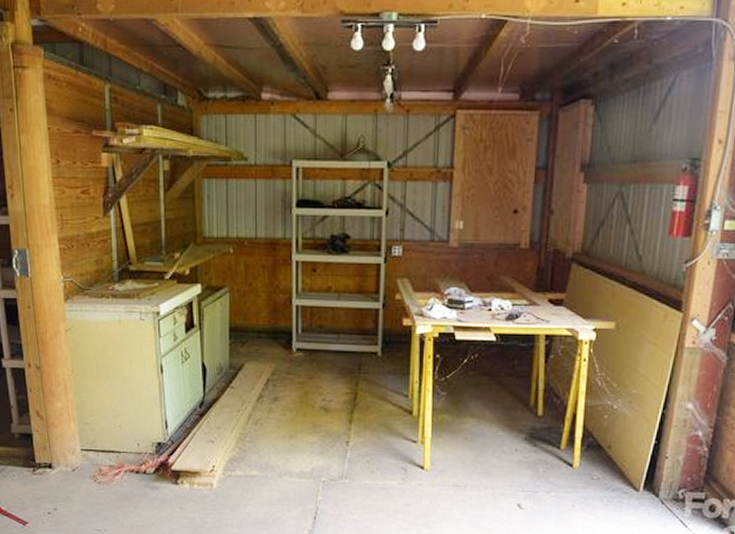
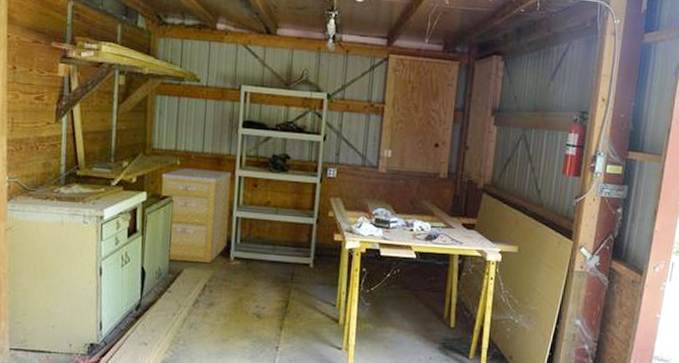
filing cabinet: none [215,256,288,357] -> present [161,168,231,264]

